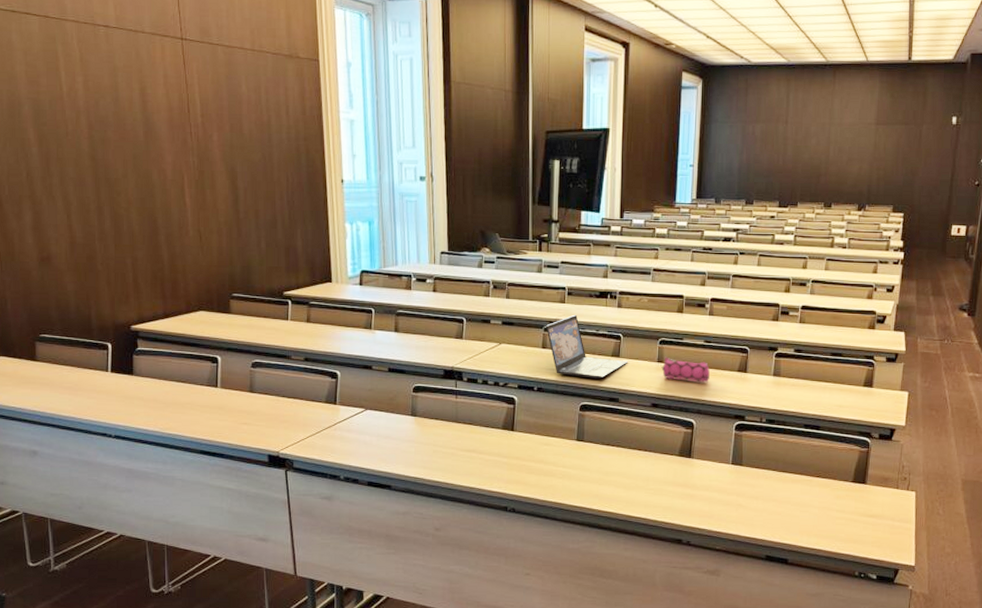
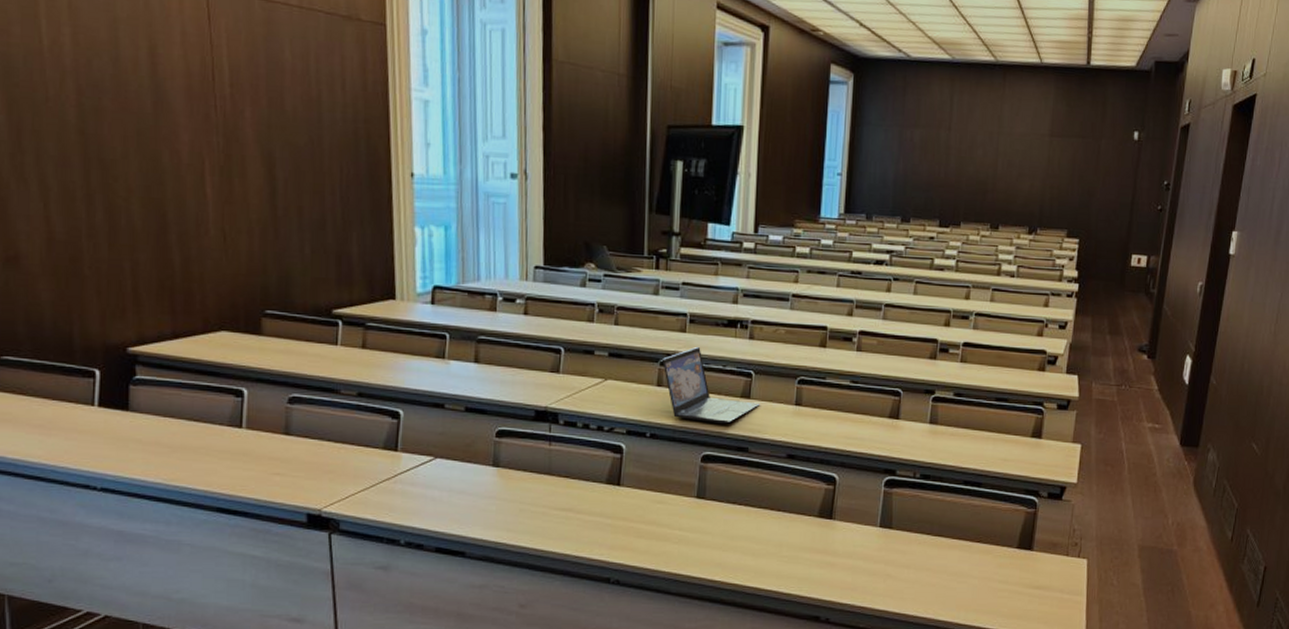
pencil case: present [661,357,710,383] -> none [799,399,856,430]

